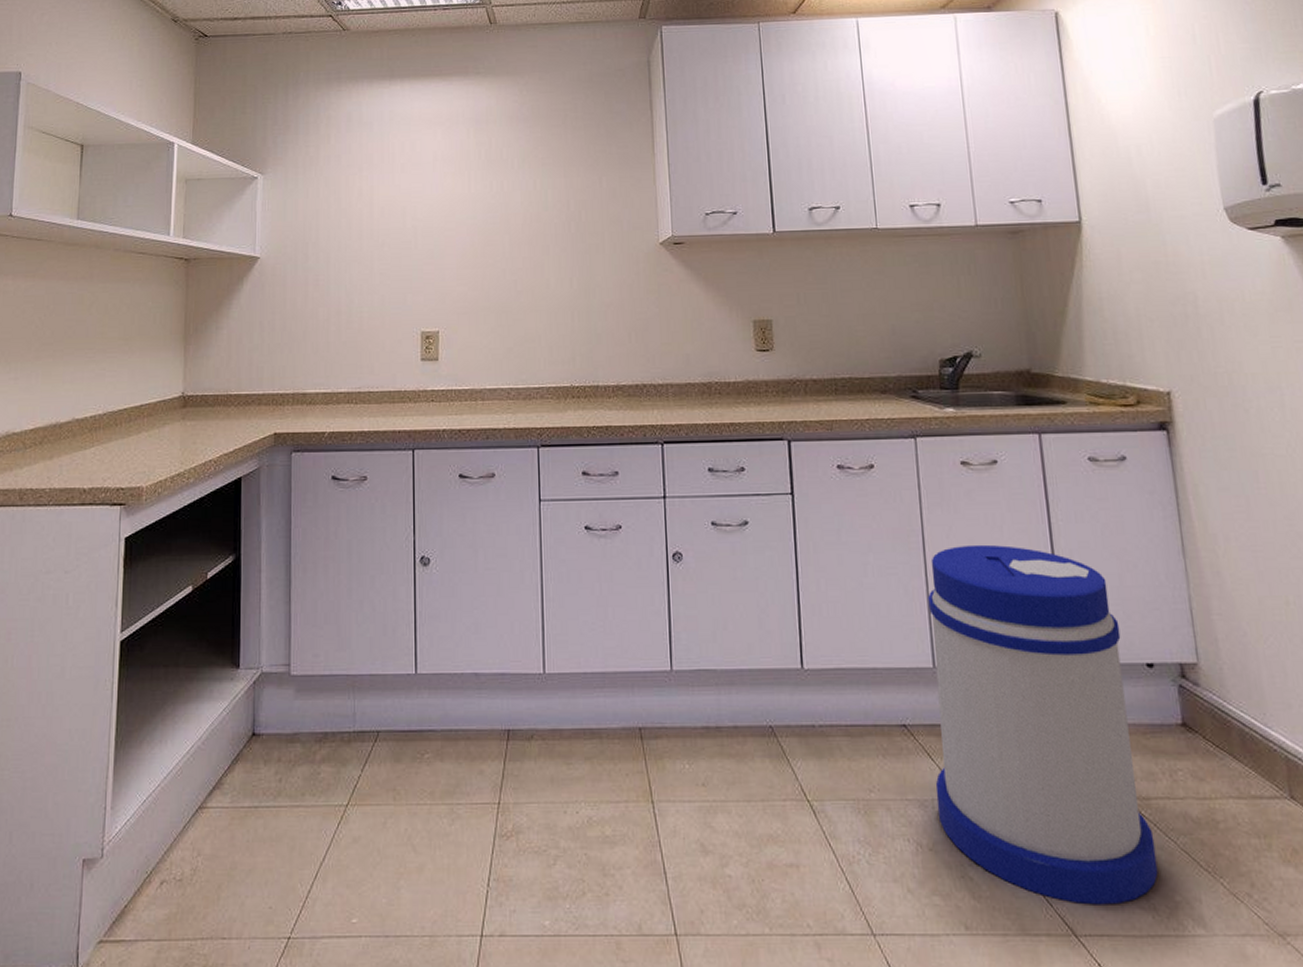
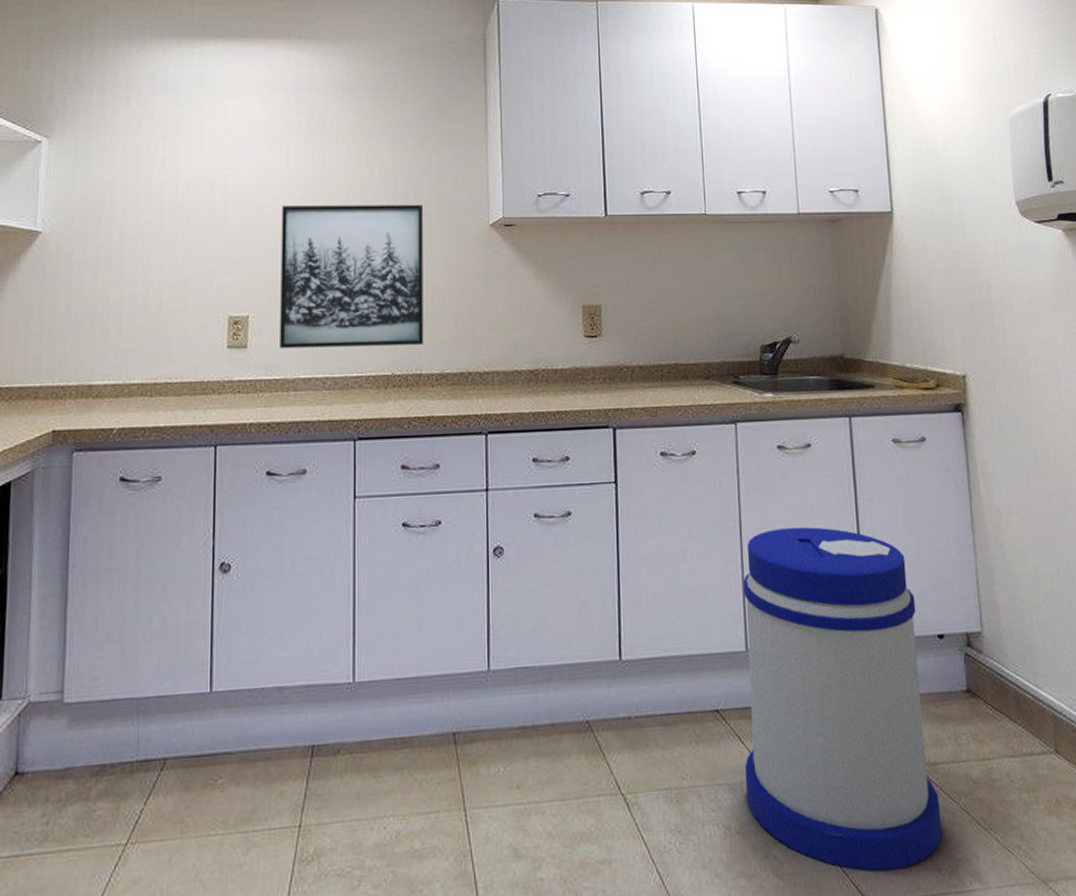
wall art: none [465,225,600,361] -> present [280,204,424,349]

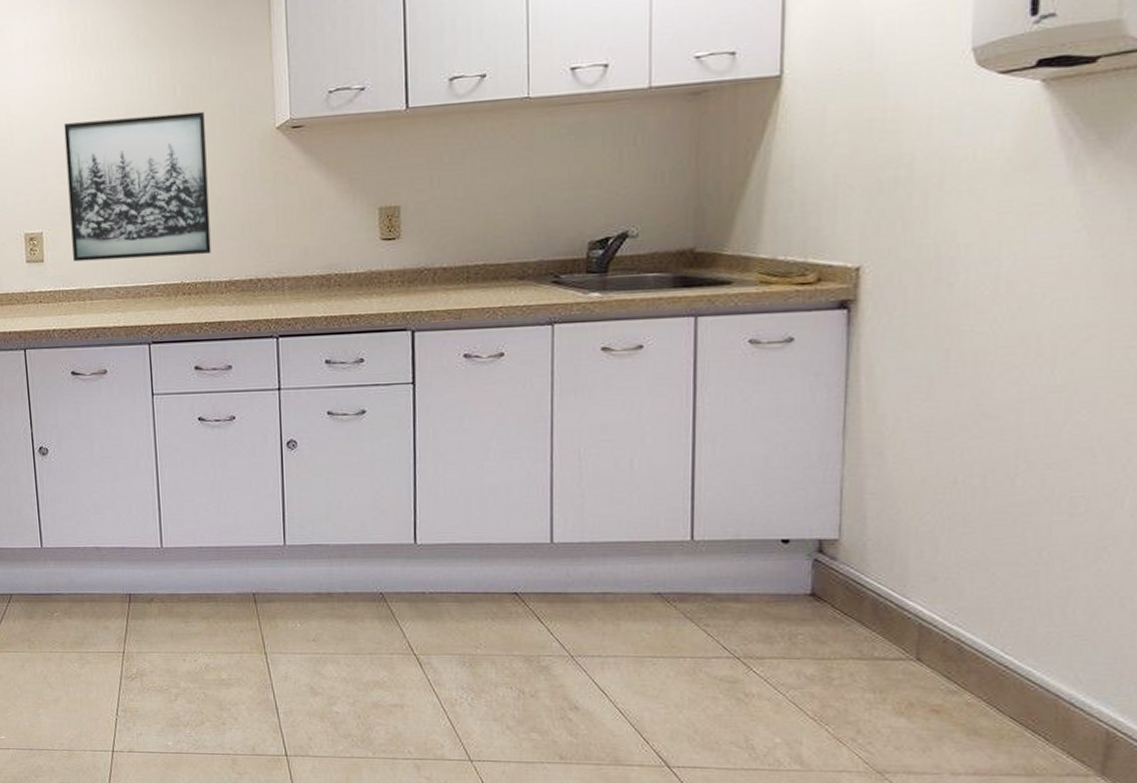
trash can: present [743,526,942,872] -> none [542,429,762,744]

